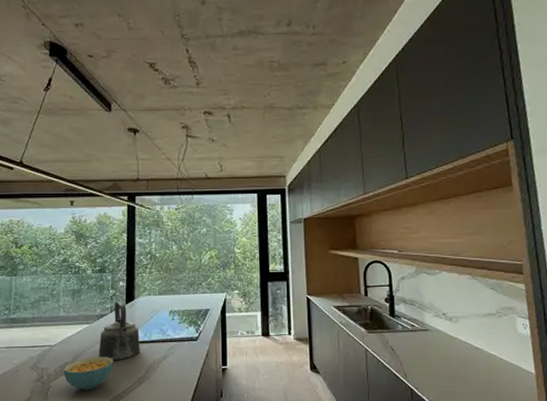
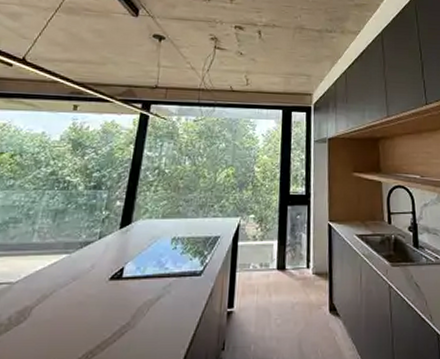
cereal bowl: present [64,356,114,390] -> none [20,297,92,346]
kettle: present [98,302,140,361] -> none [72,225,132,303]

